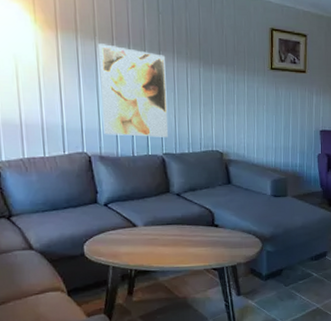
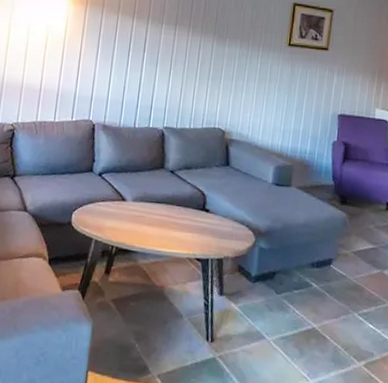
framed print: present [97,43,169,137] -> none [111,17,181,111]

